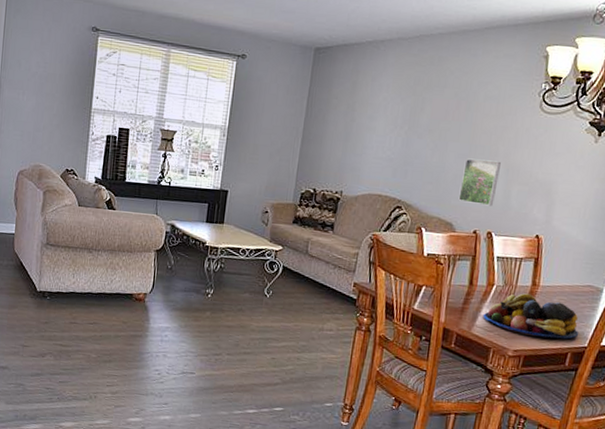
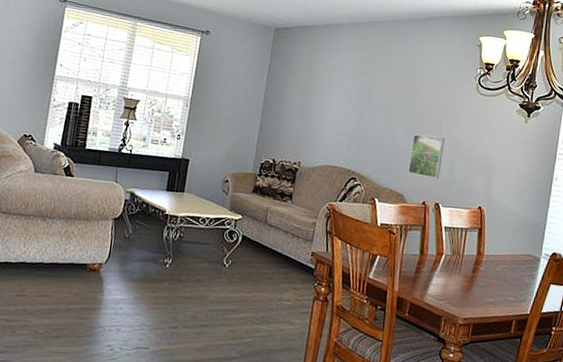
fruit bowl: present [482,293,579,340] -> none [433,262,522,307]

